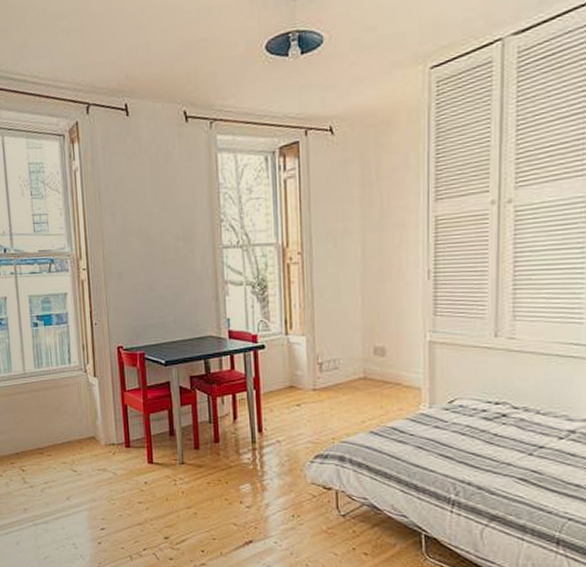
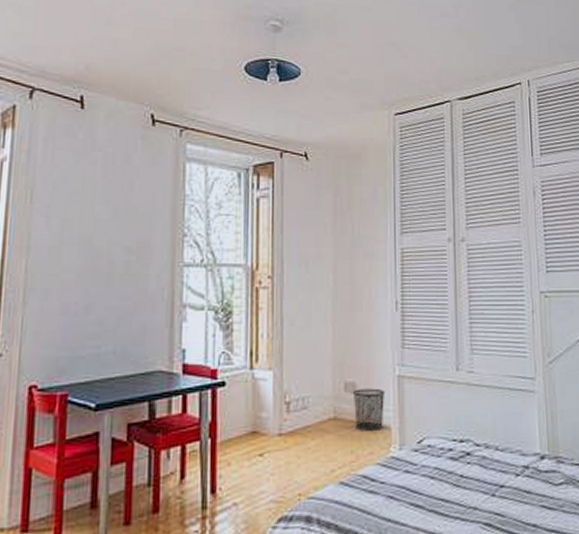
waste bin: none [382,352,416,390] -> present [352,388,386,431]

